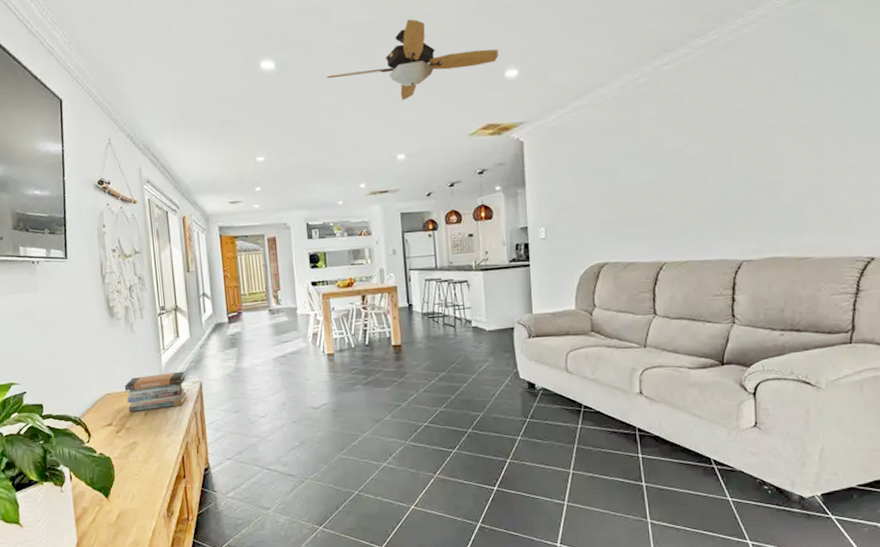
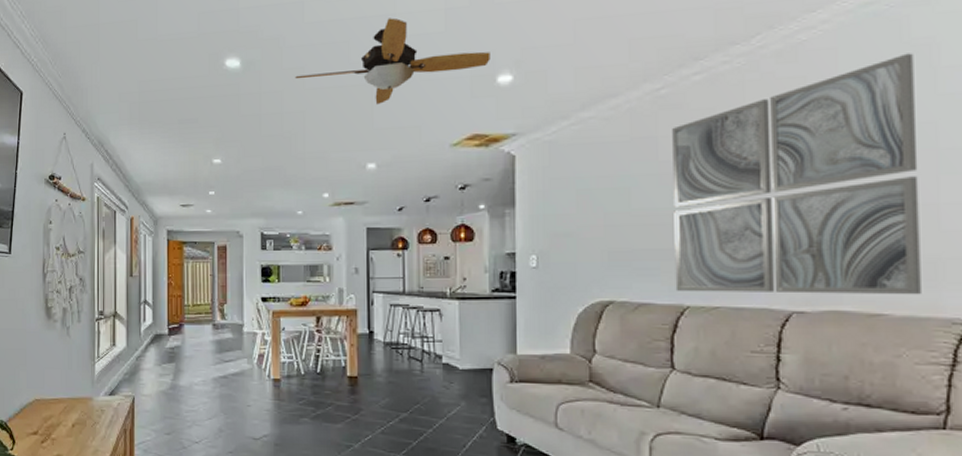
book stack: present [124,371,187,412] -> none [54,383,118,422]
wall art: none [649,42,834,250] -> present [672,53,921,295]

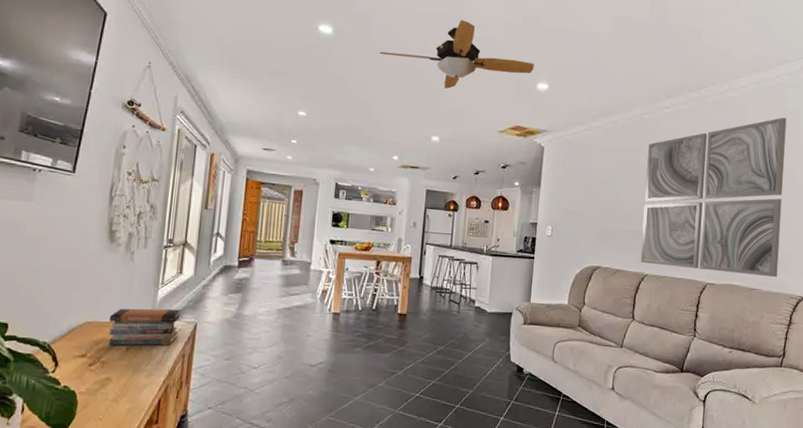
book stack: none [54,383,118,422] -> present [108,308,180,346]

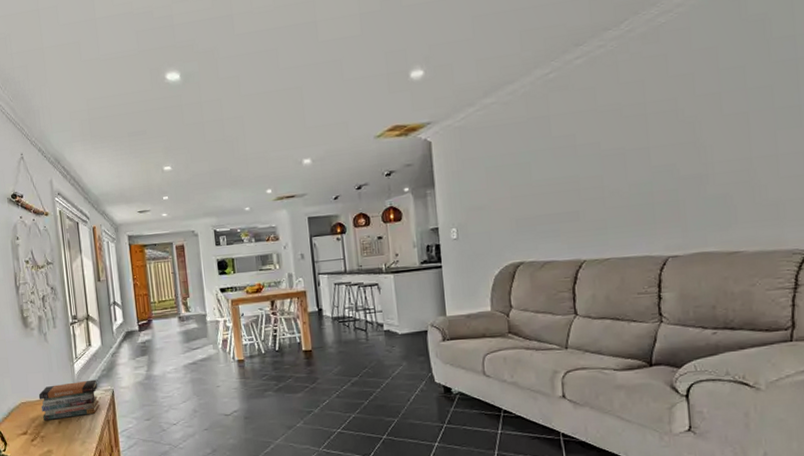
ceiling fan: present [380,19,534,89] -> none [231,25,403,106]
wall art: present [640,117,787,278] -> none [561,28,768,248]

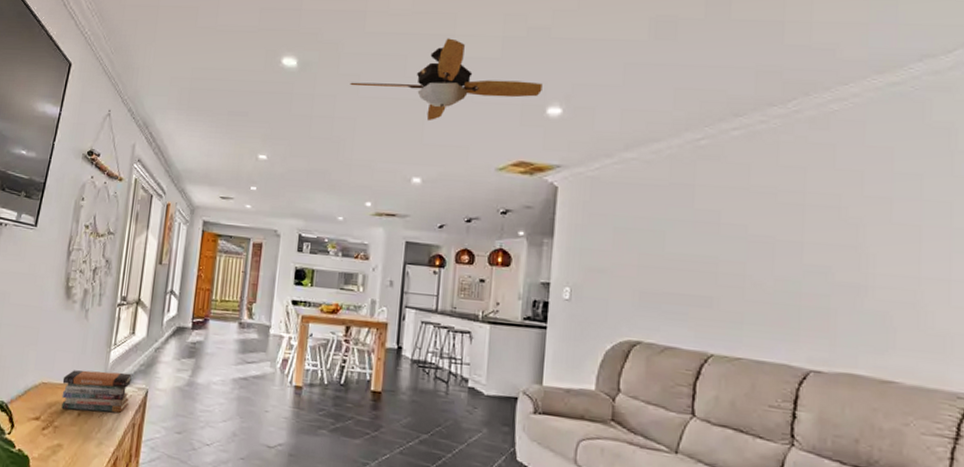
ceiling fan: none [231,25,403,106] -> present [350,38,543,121]

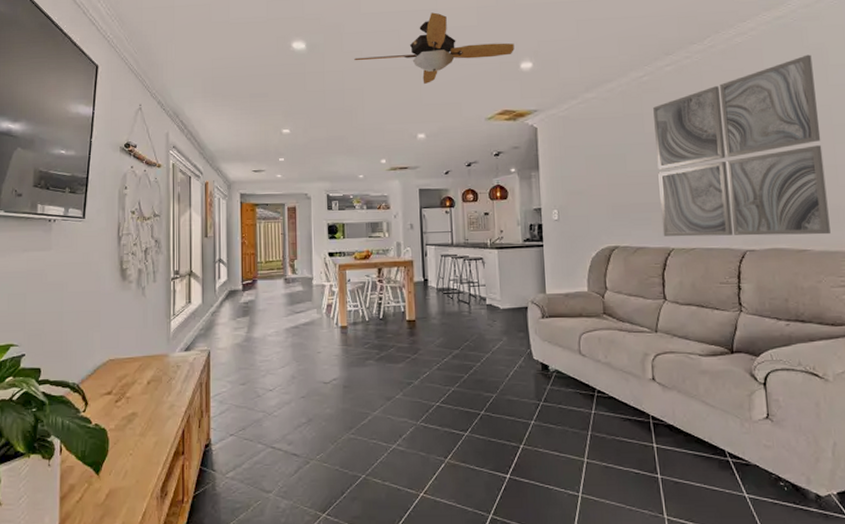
book stack: present [61,370,132,413] -> none [129,339,193,380]
wall art: none [701,134,934,367] -> present [653,54,831,237]

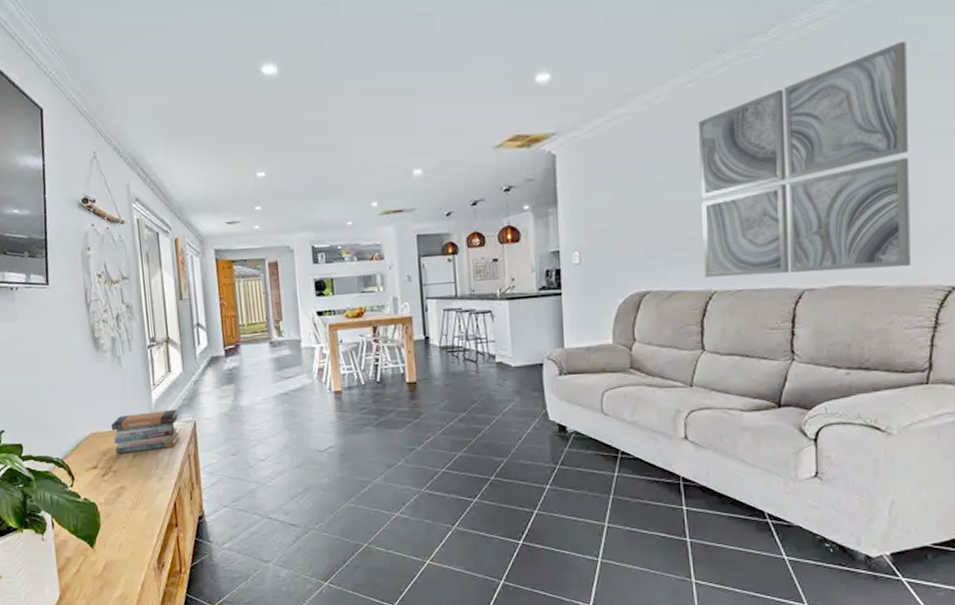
book stack: none [129,339,193,380] -> present [110,409,180,453]
ceiling fan: present [354,12,514,85] -> none [335,17,528,109]

